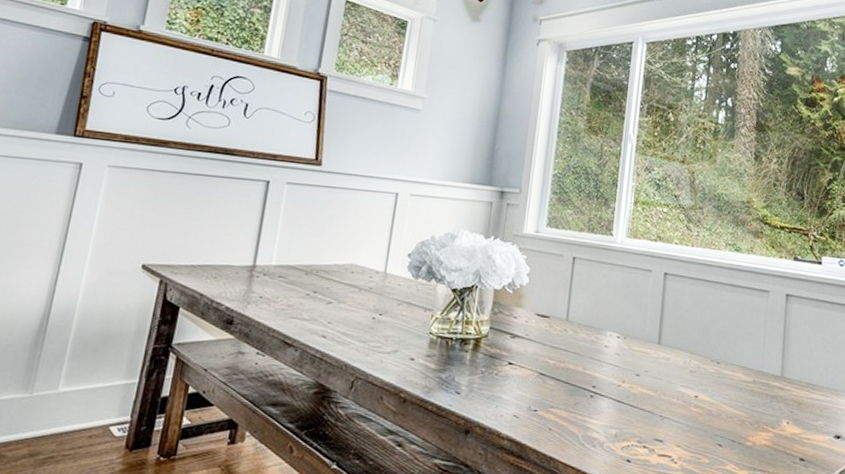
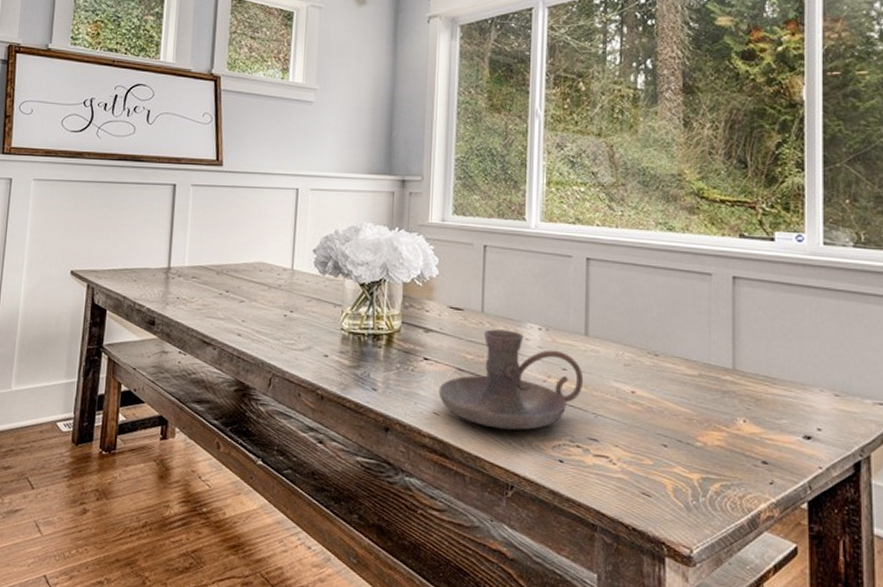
candle holder: none [520,336,654,432] -> present [438,329,584,430]

